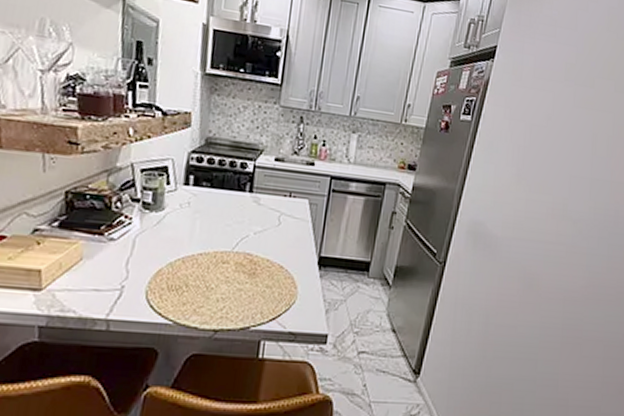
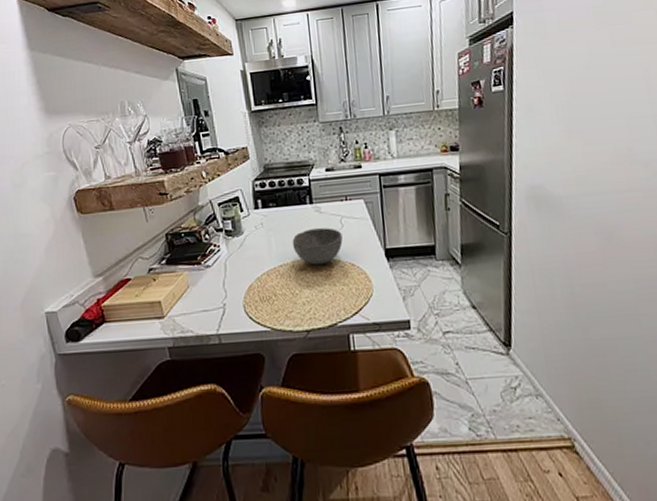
bowl: none [219,219,277,261] -> present [292,227,343,266]

